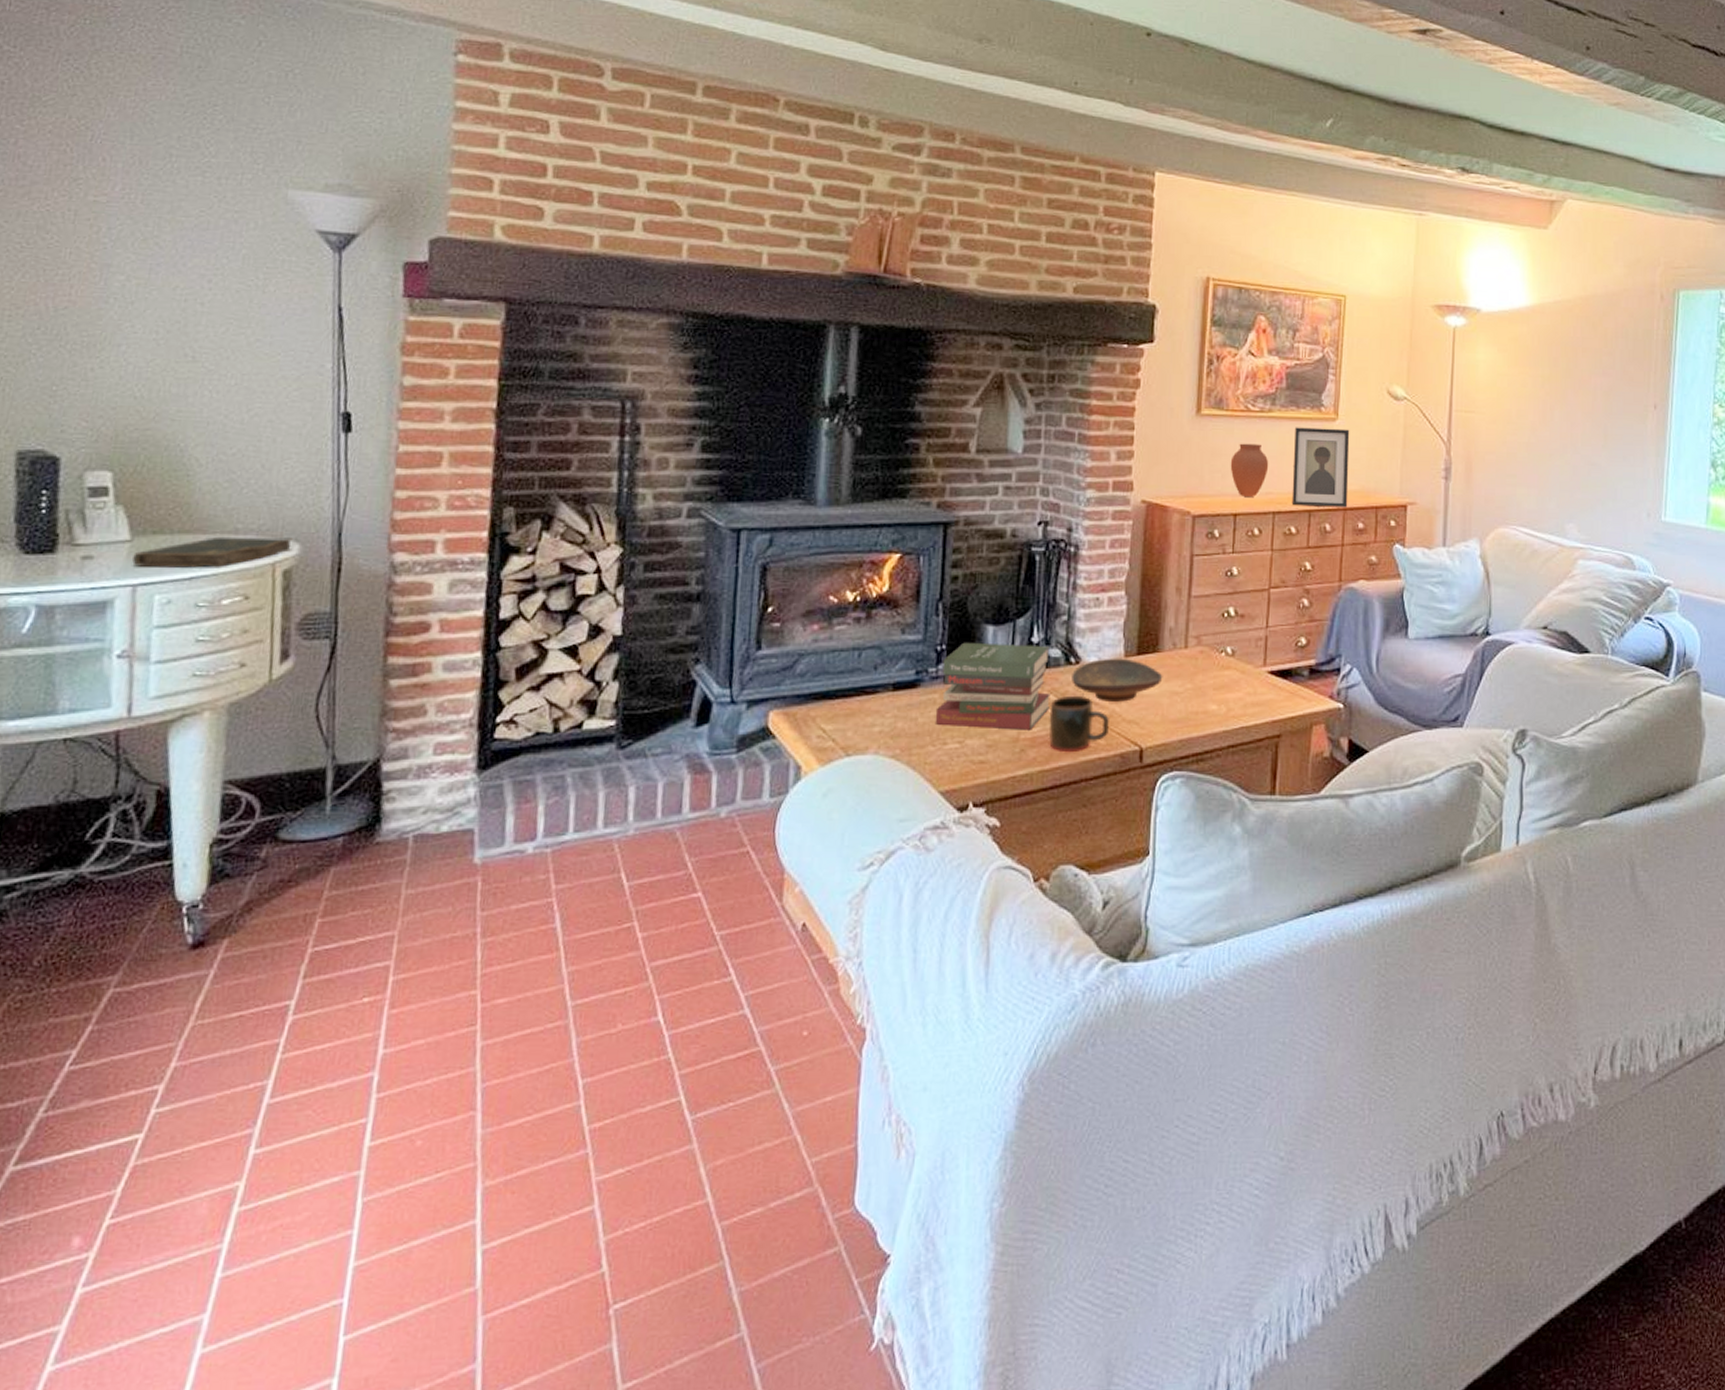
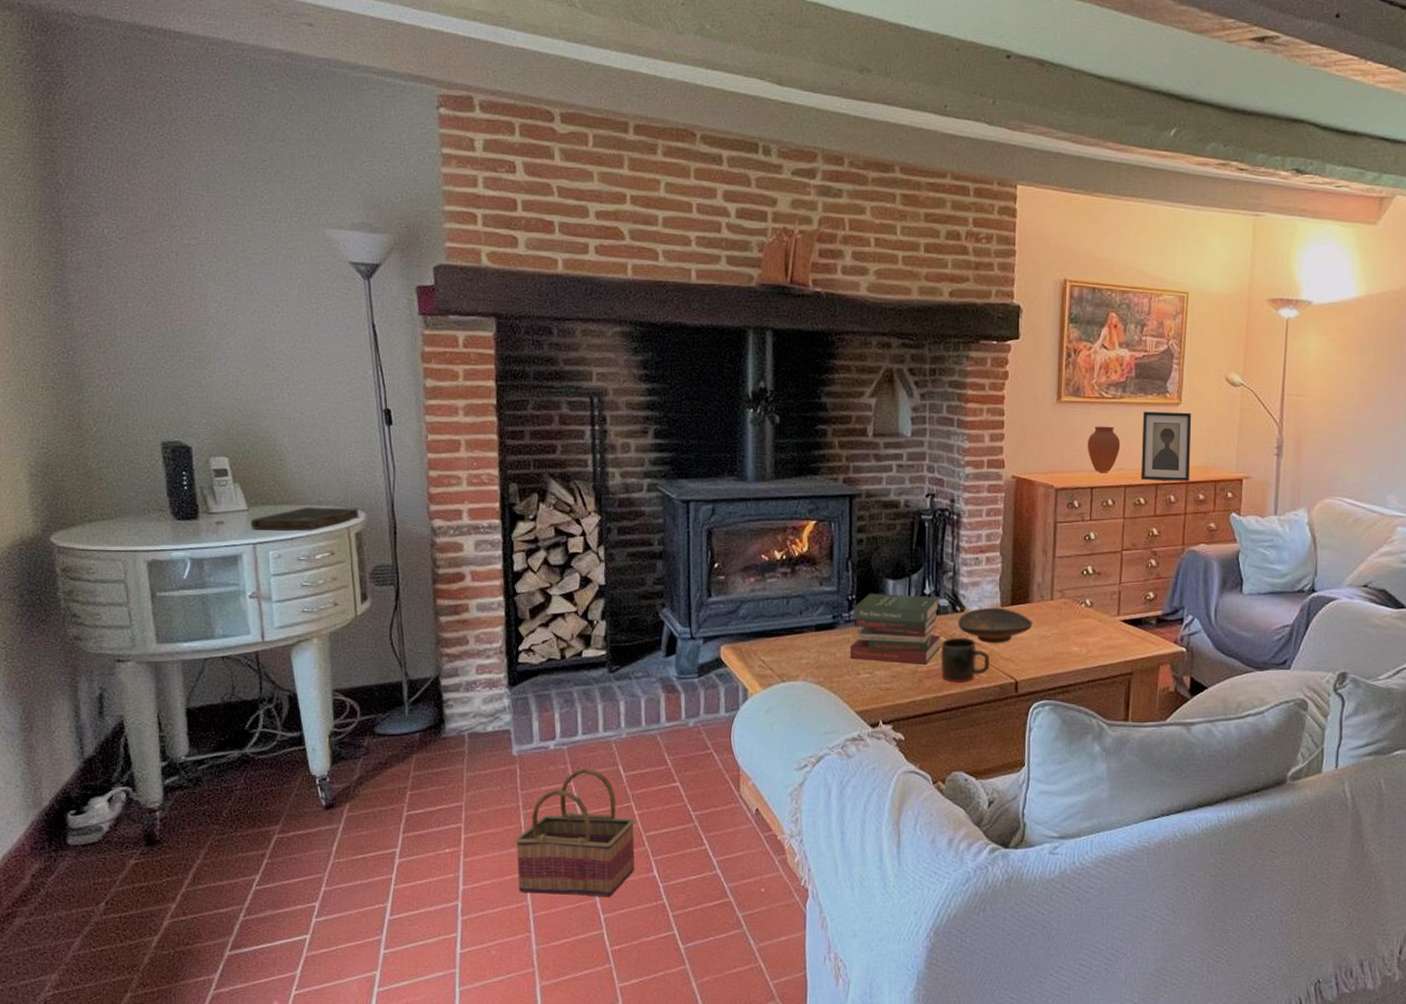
basket: none [464,878,638,1055] -> present [515,768,636,896]

